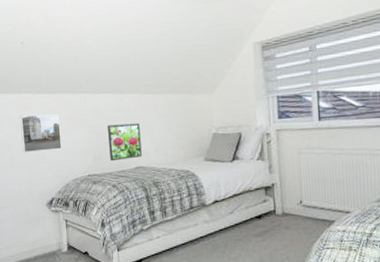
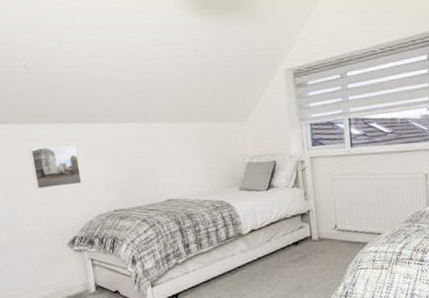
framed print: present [108,123,142,162] -> none [133,153,173,195]

